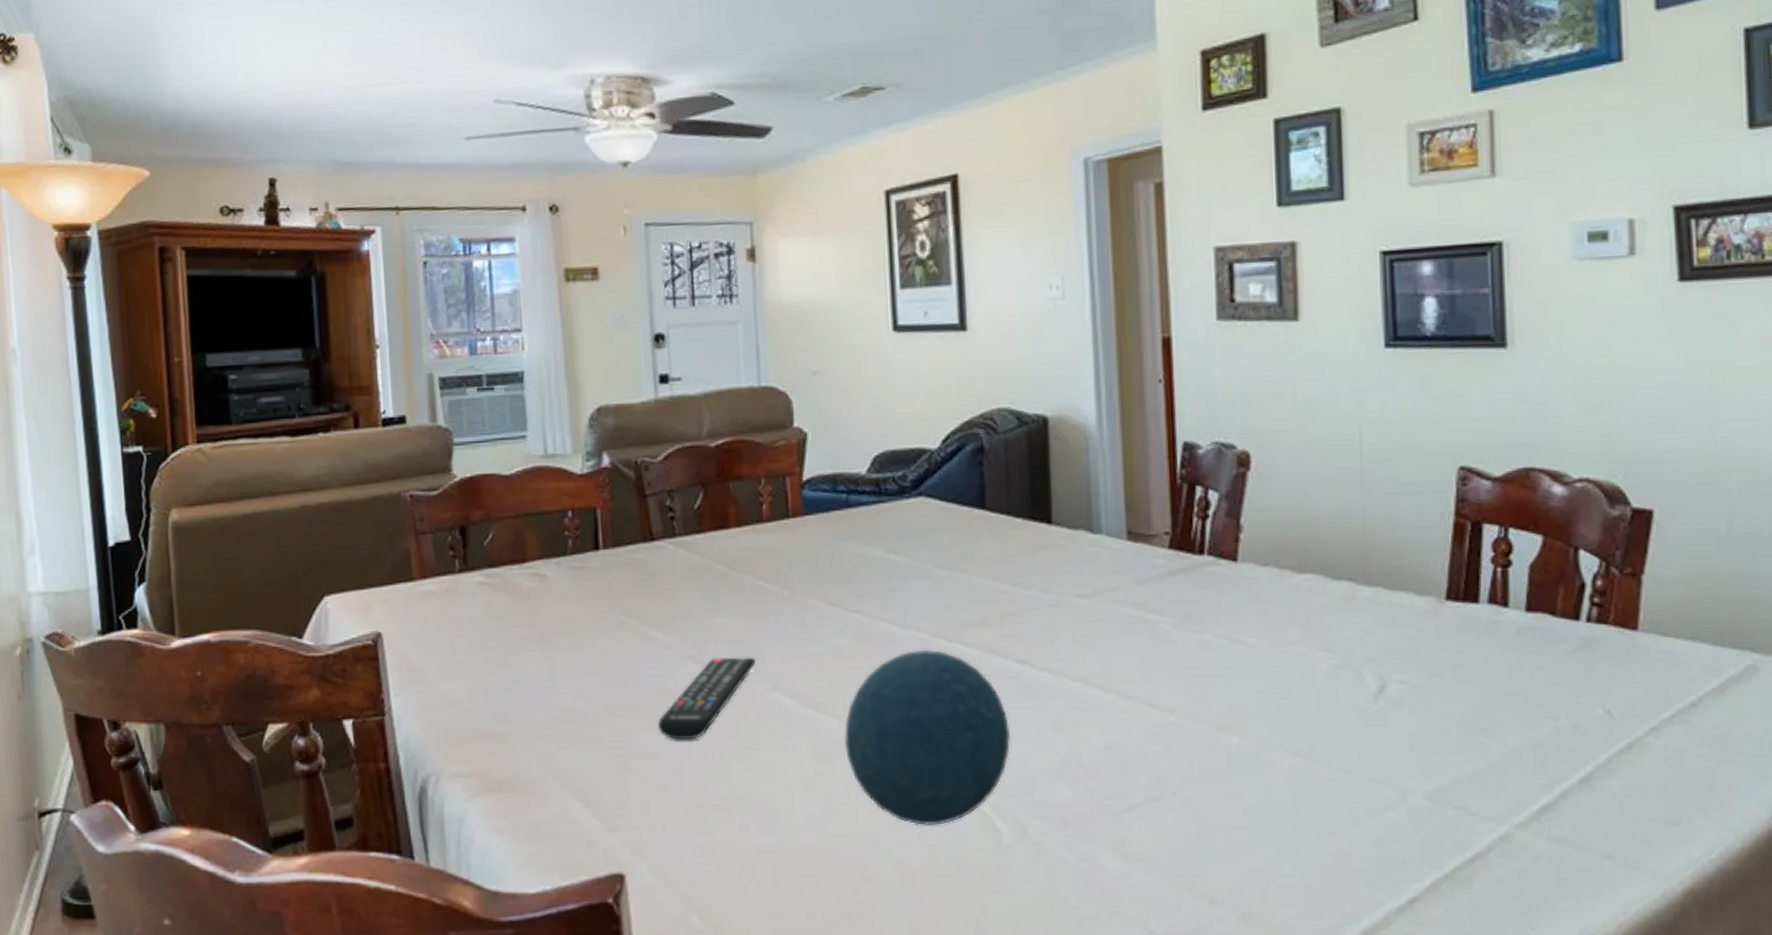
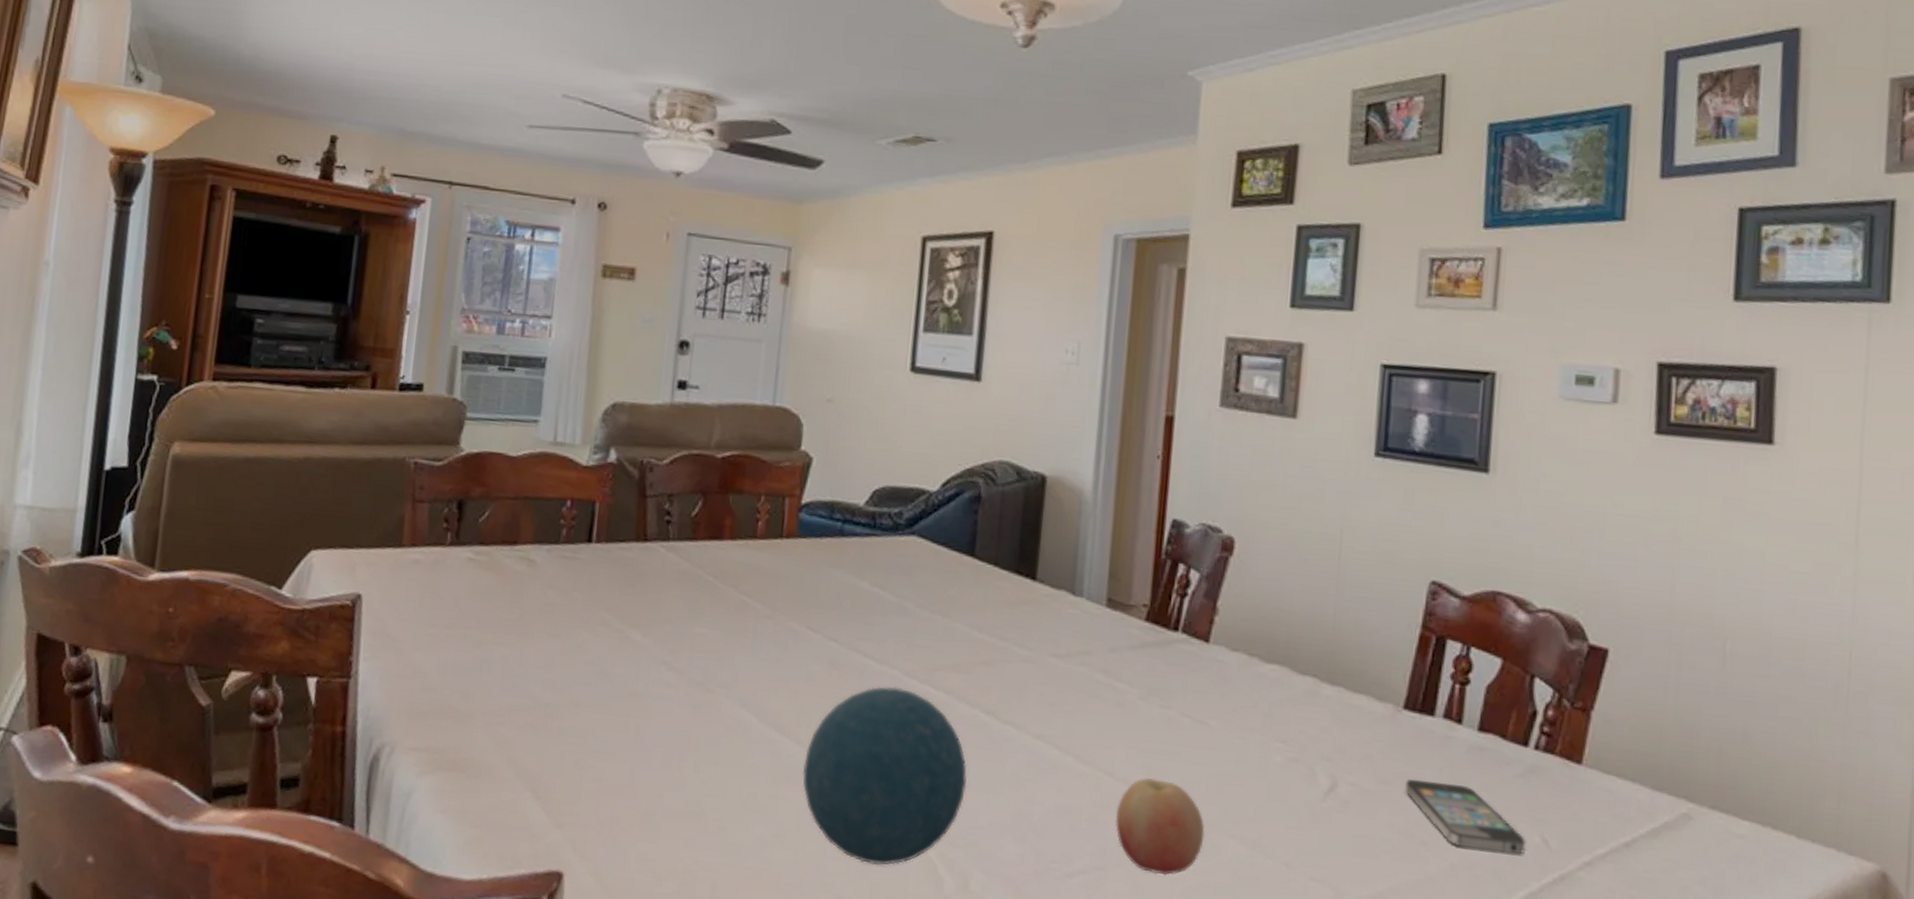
remote control: present [657,657,756,740] -> none [621,666,728,746]
fruit: none [1164,703,1258,798] -> present [1115,778,1205,876]
smartphone: none [1457,668,1589,730] -> present [1405,779,1527,855]

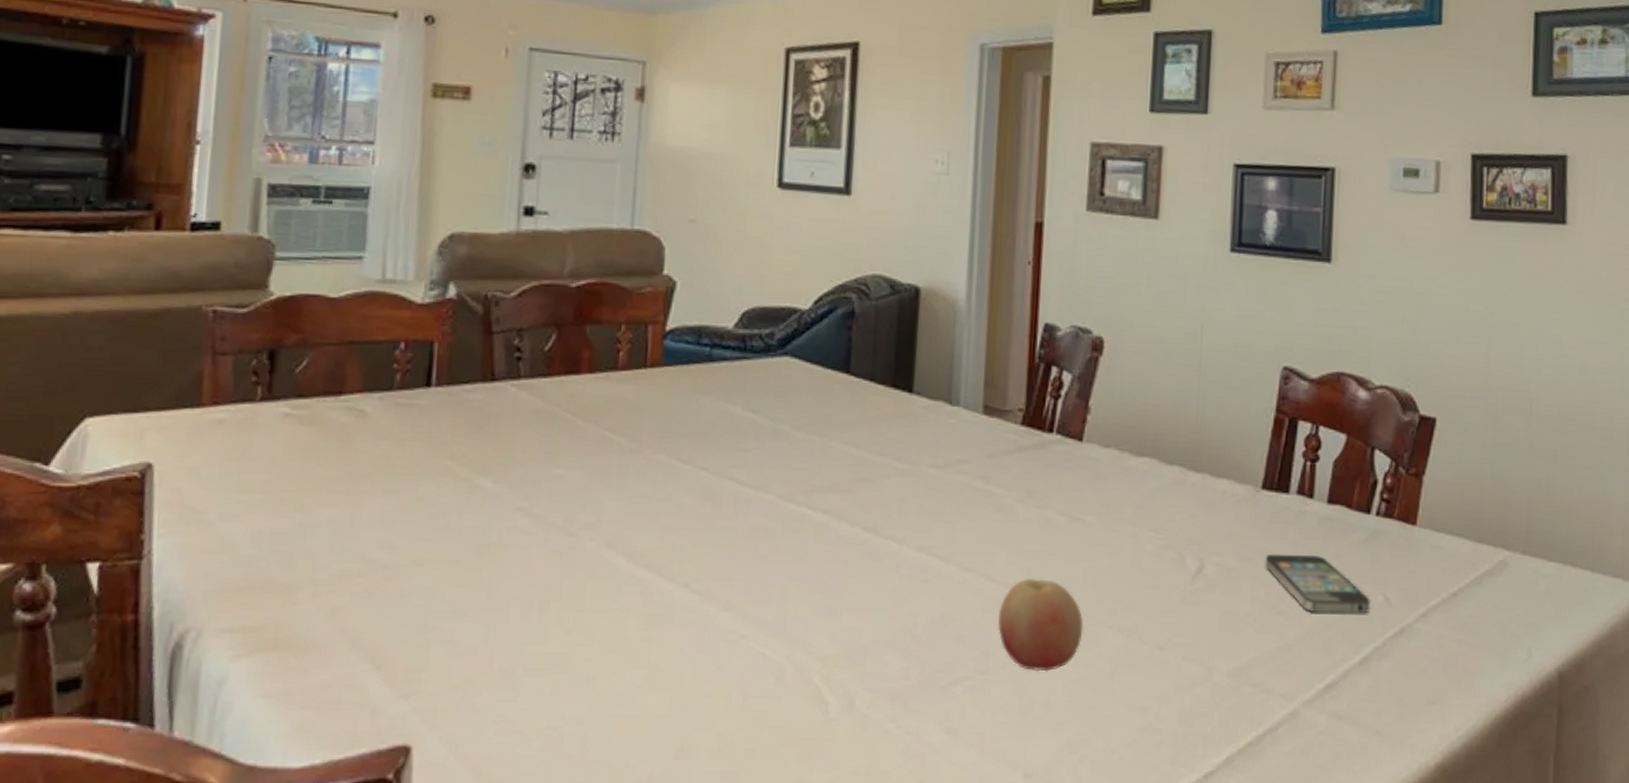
decorative orb: present [802,686,968,865] -> none [676,512,849,696]

